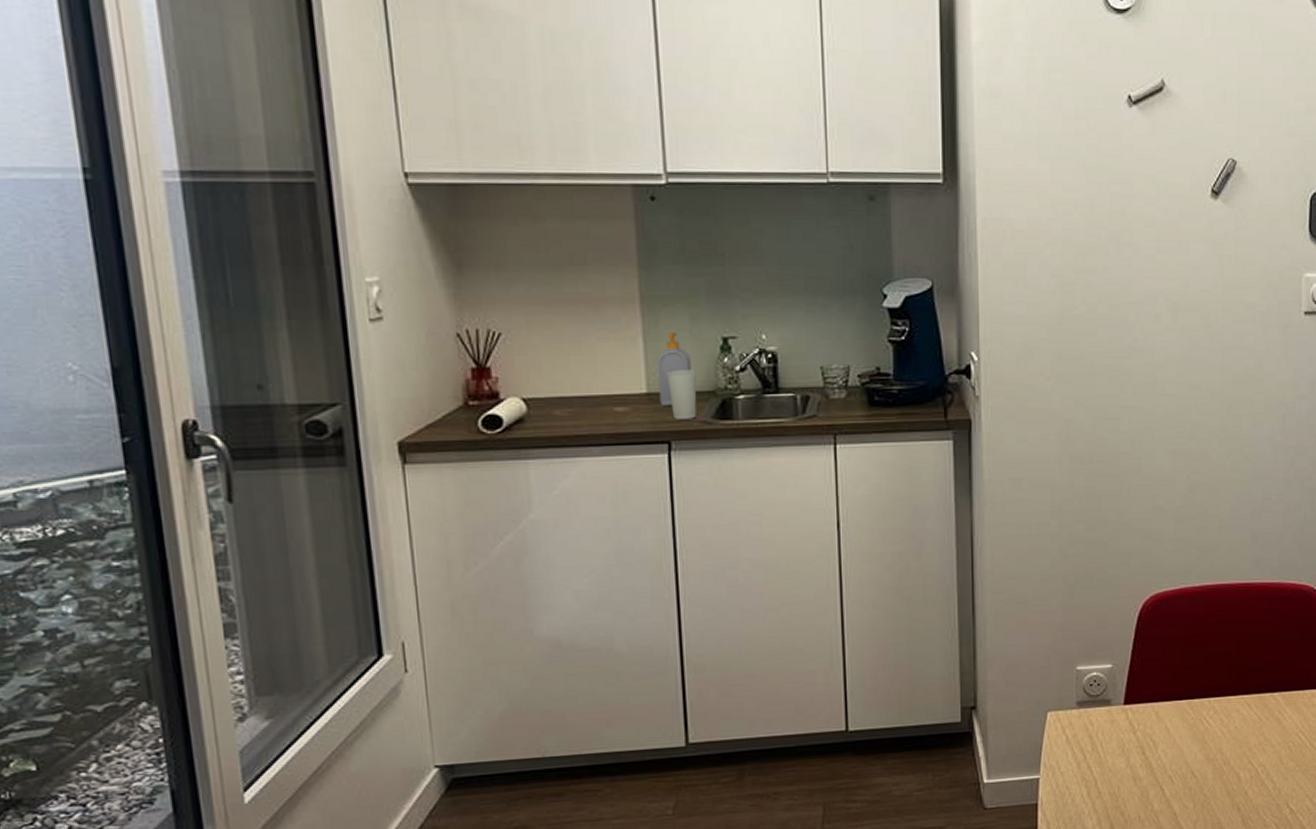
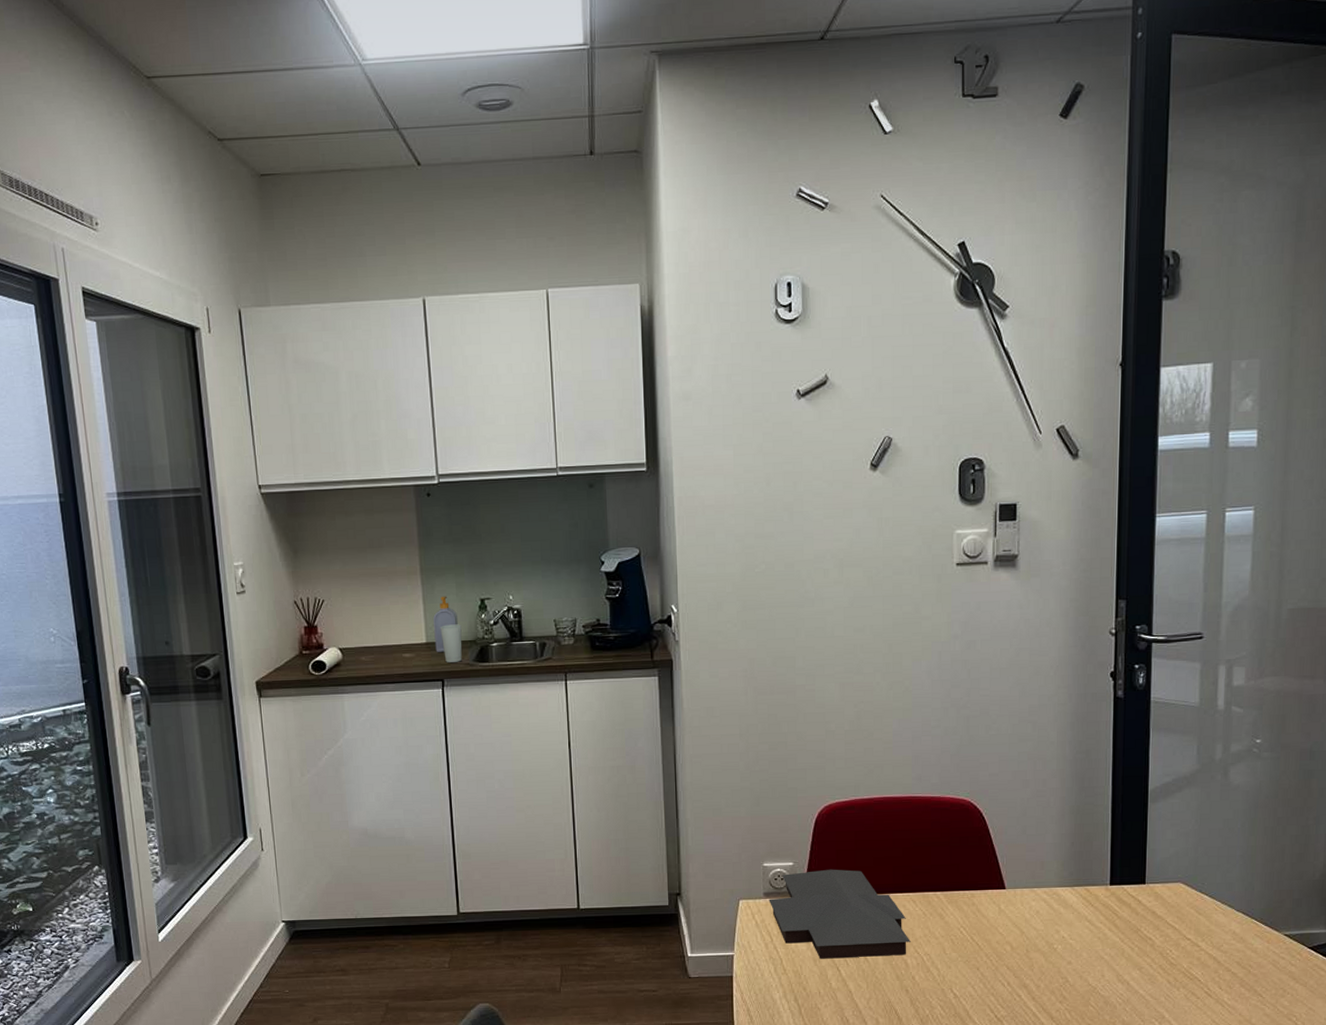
papers: none [1082,670,1244,778] -> present [769,869,911,959]

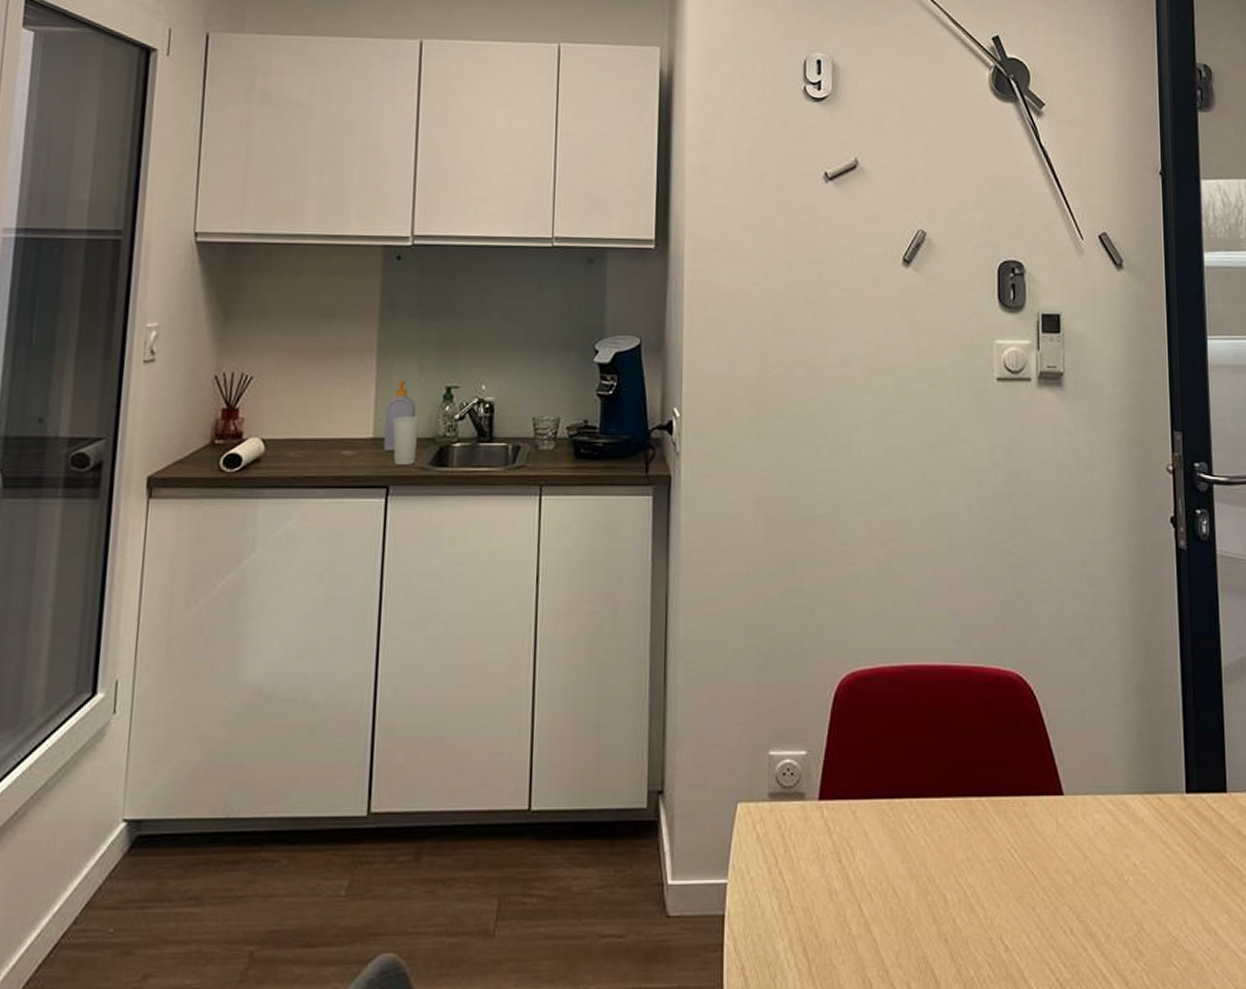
papers: present [769,869,911,959] -> none [774,761,950,891]

